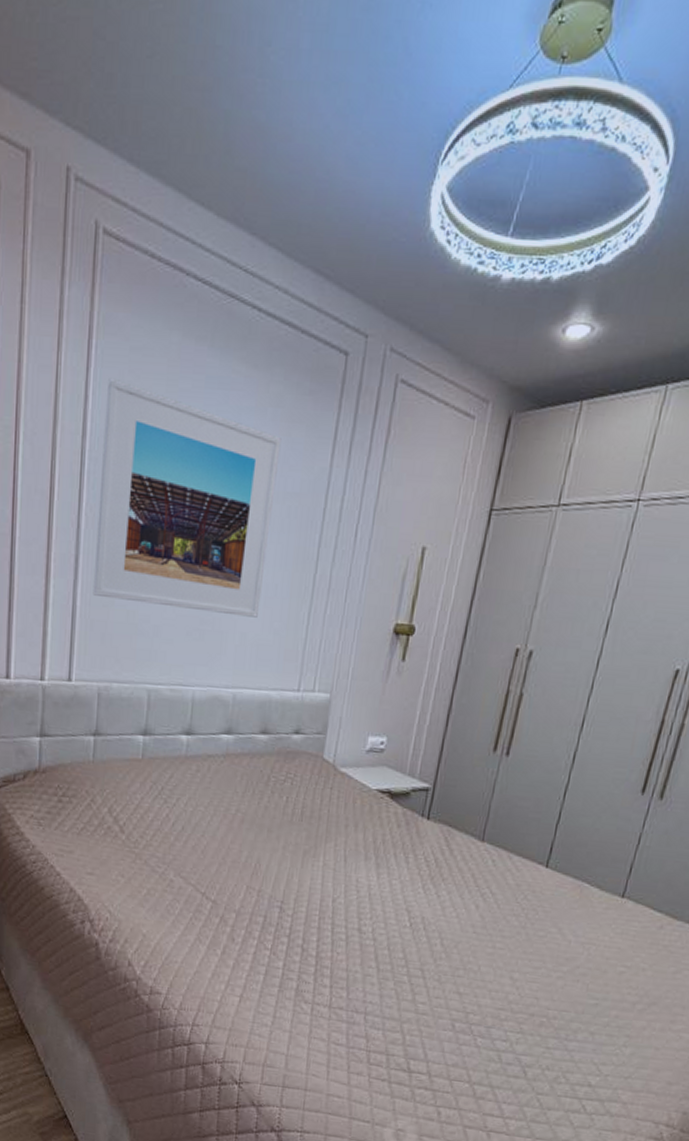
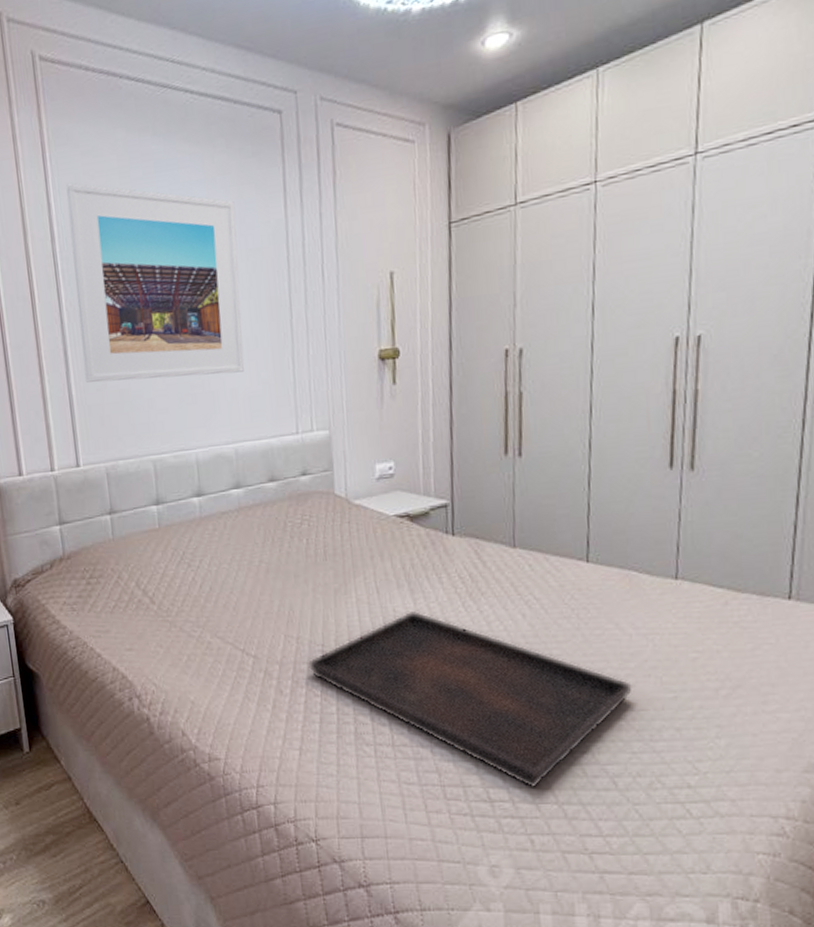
serving tray: none [264,884,561,1066] -> present [308,610,632,789]

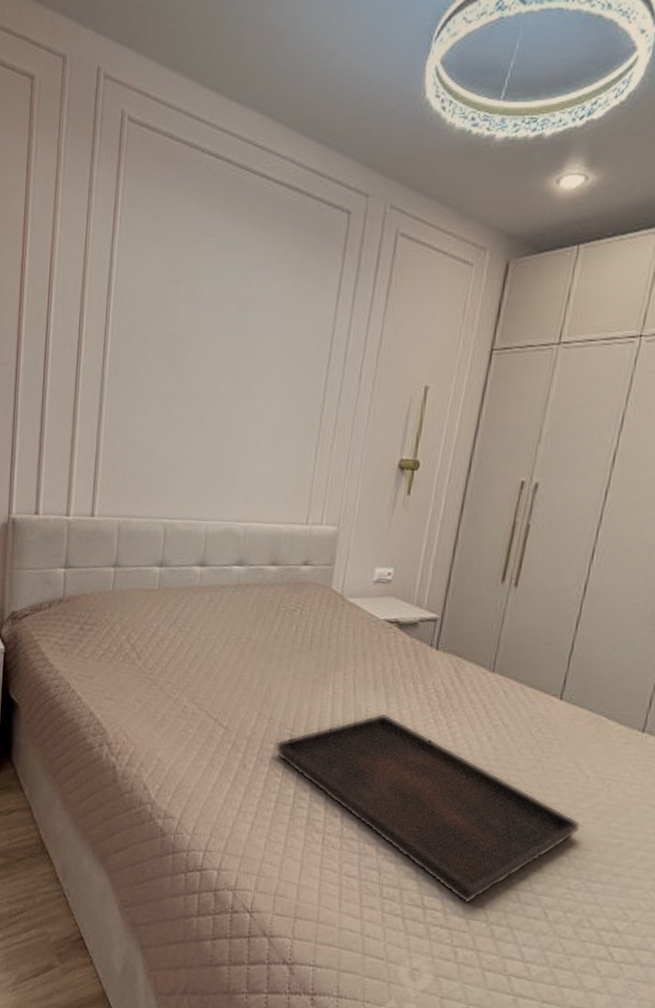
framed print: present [66,182,244,383] -> none [114,244,289,456]

